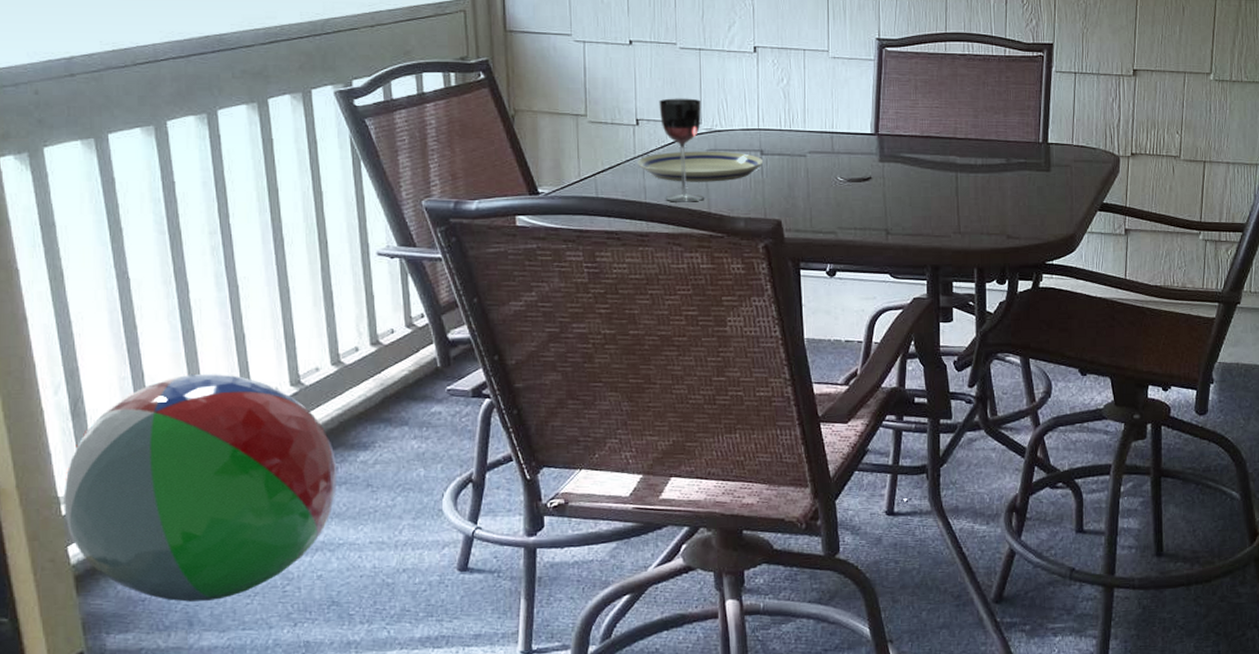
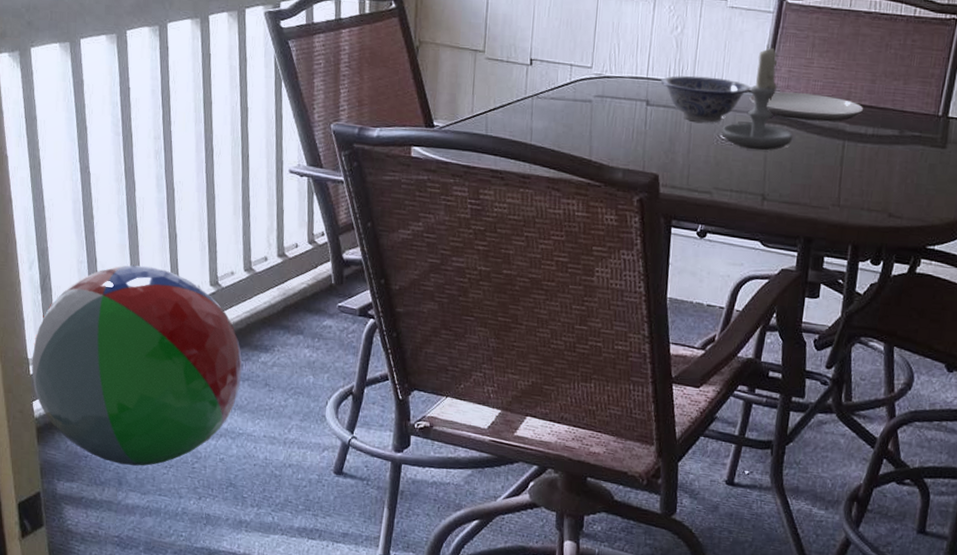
plate: present [638,151,764,182] -> none [527,95,648,130]
wineglass: present [659,98,704,202] -> none [549,39,595,148]
bowl: none [772,123,862,167] -> present [660,75,751,123]
candle: none [839,89,908,188] -> present [722,44,793,151]
plate: none [862,132,971,156] -> present [749,91,864,122]

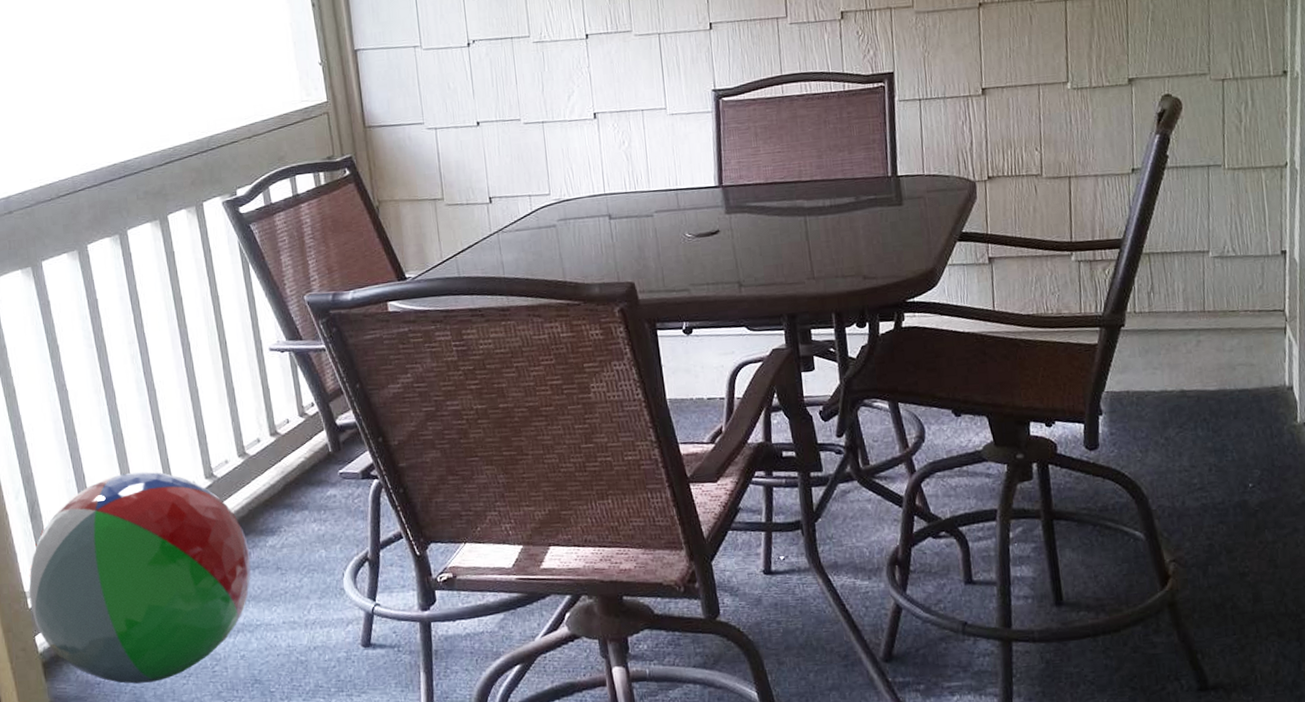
bowl: present [660,75,751,123] -> none [618,180,706,226]
candle: present [722,44,793,151] -> none [686,141,756,242]
plate: present [749,91,864,122] -> none [706,178,817,206]

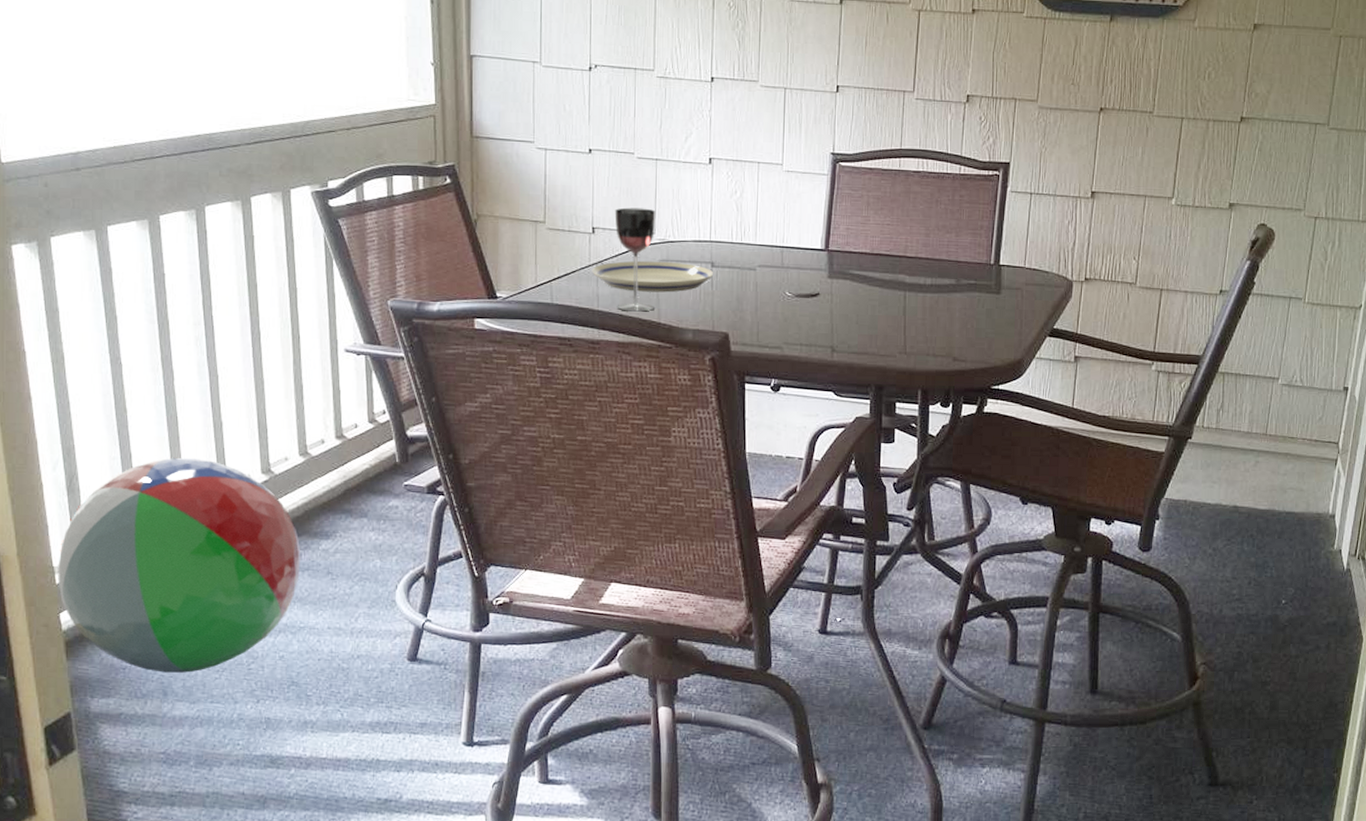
plate: none [494,219,613,254] -> present [592,260,714,293]
wineglass: none [508,171,559,275] -> present [614,207,656,312]

